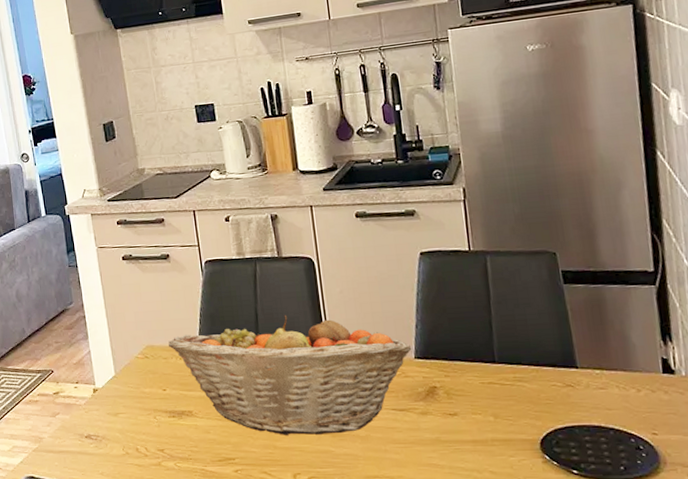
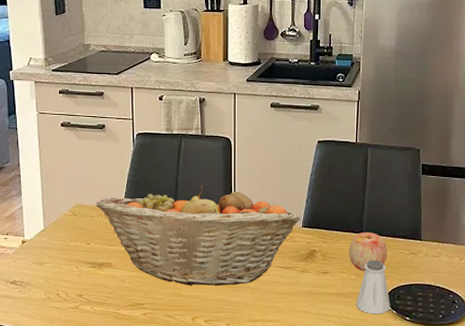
apple: none [480,361,533,411] -> present [349,232,387,271]
saltshaker: none [500,395,548,467] -> present [356,260,390,315]

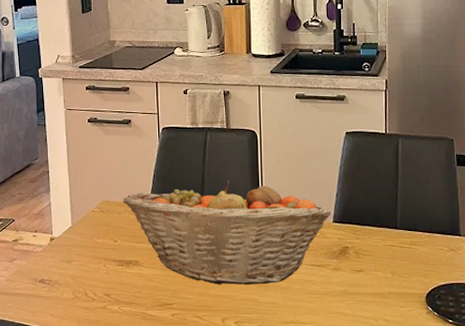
apple: present [349,232,387,271] -> none [384,228,424,269]
saltshaker: present [356,260,390,315] -> none [393,257,431,317]

